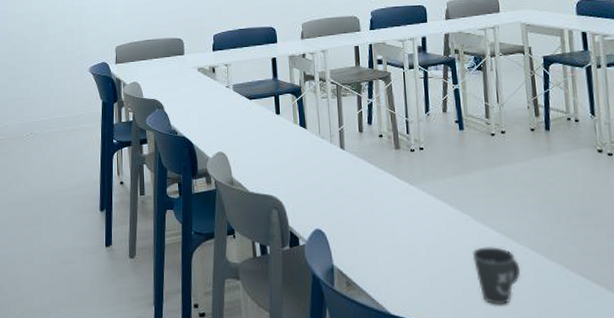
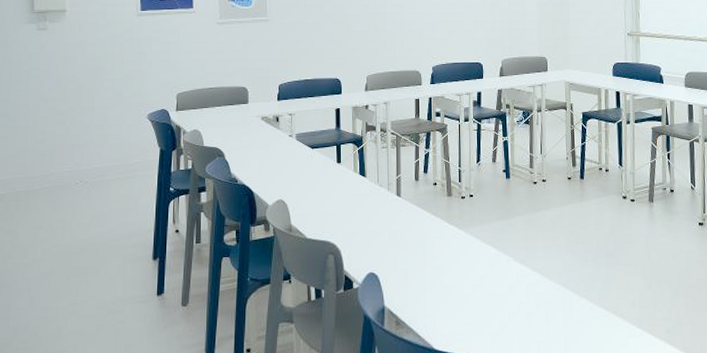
mug: present [472,247,521,305] -> none [510,284,552,337]

